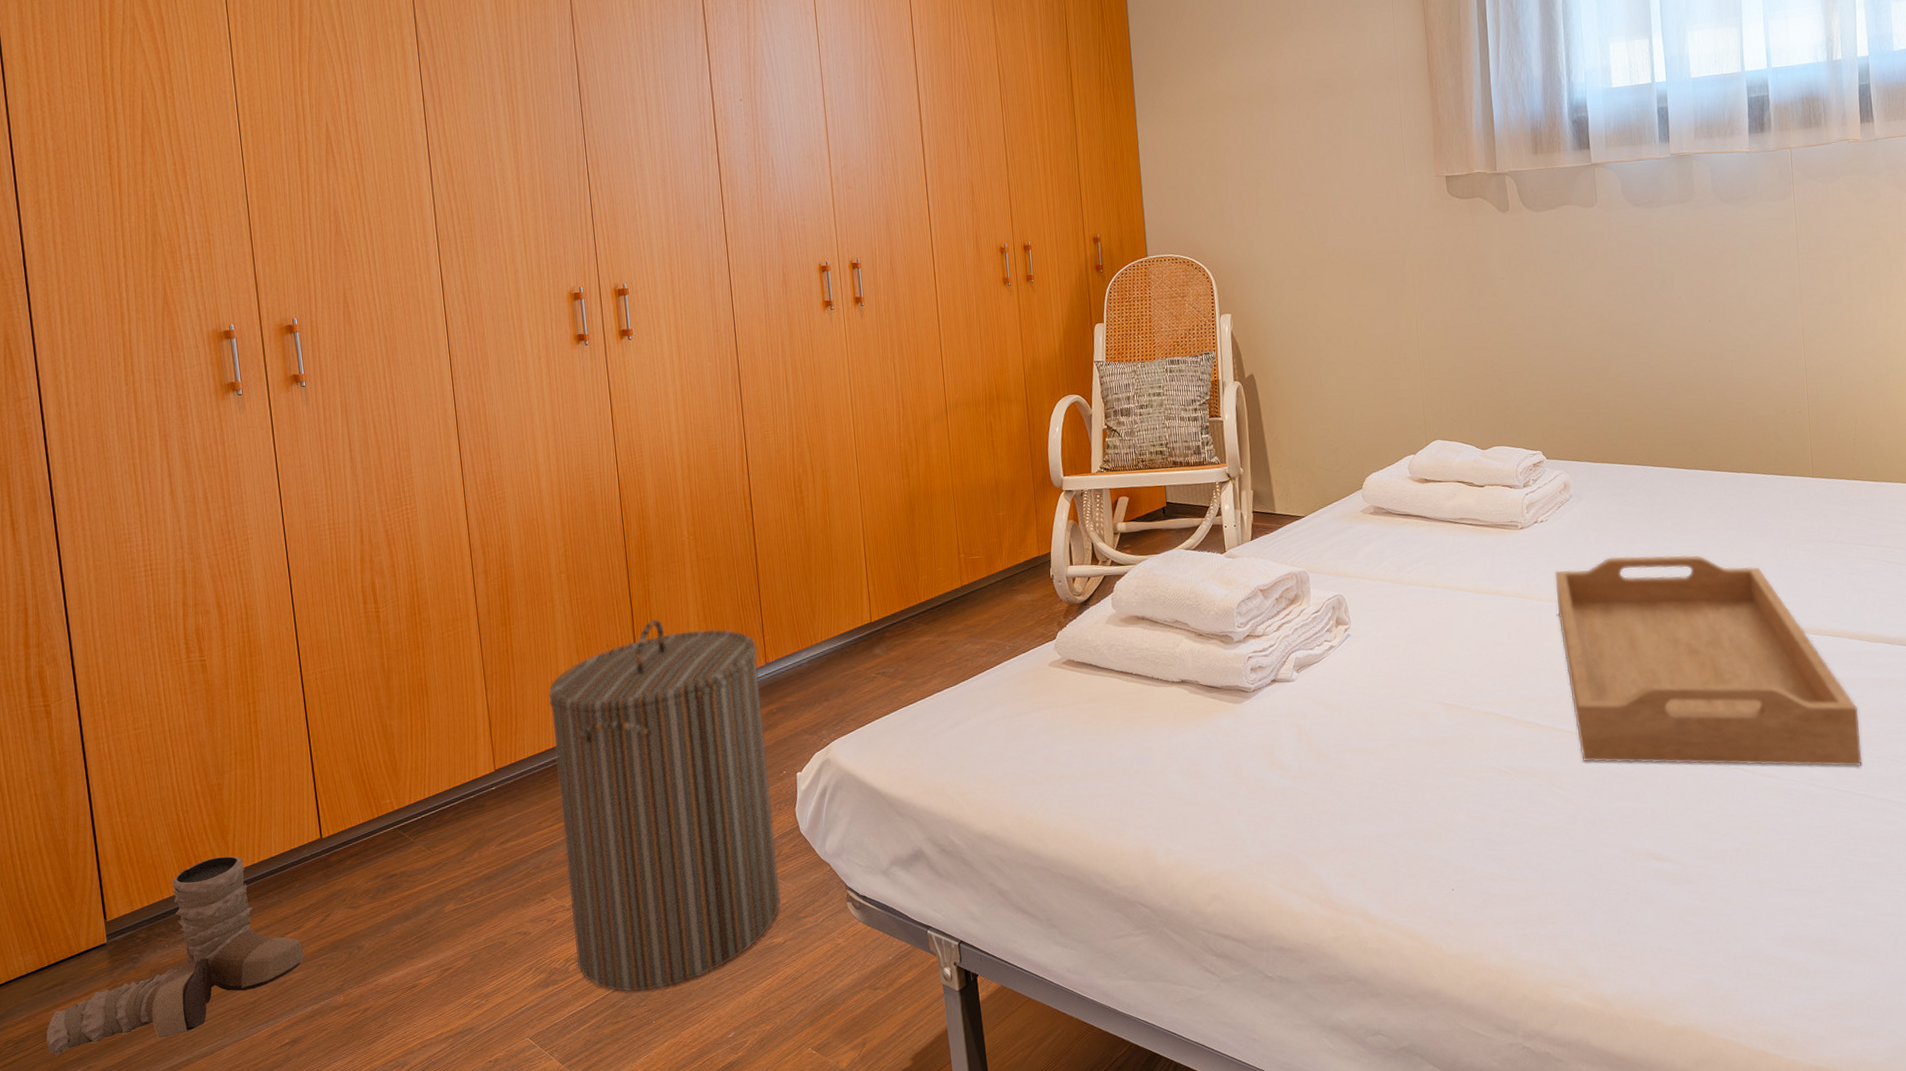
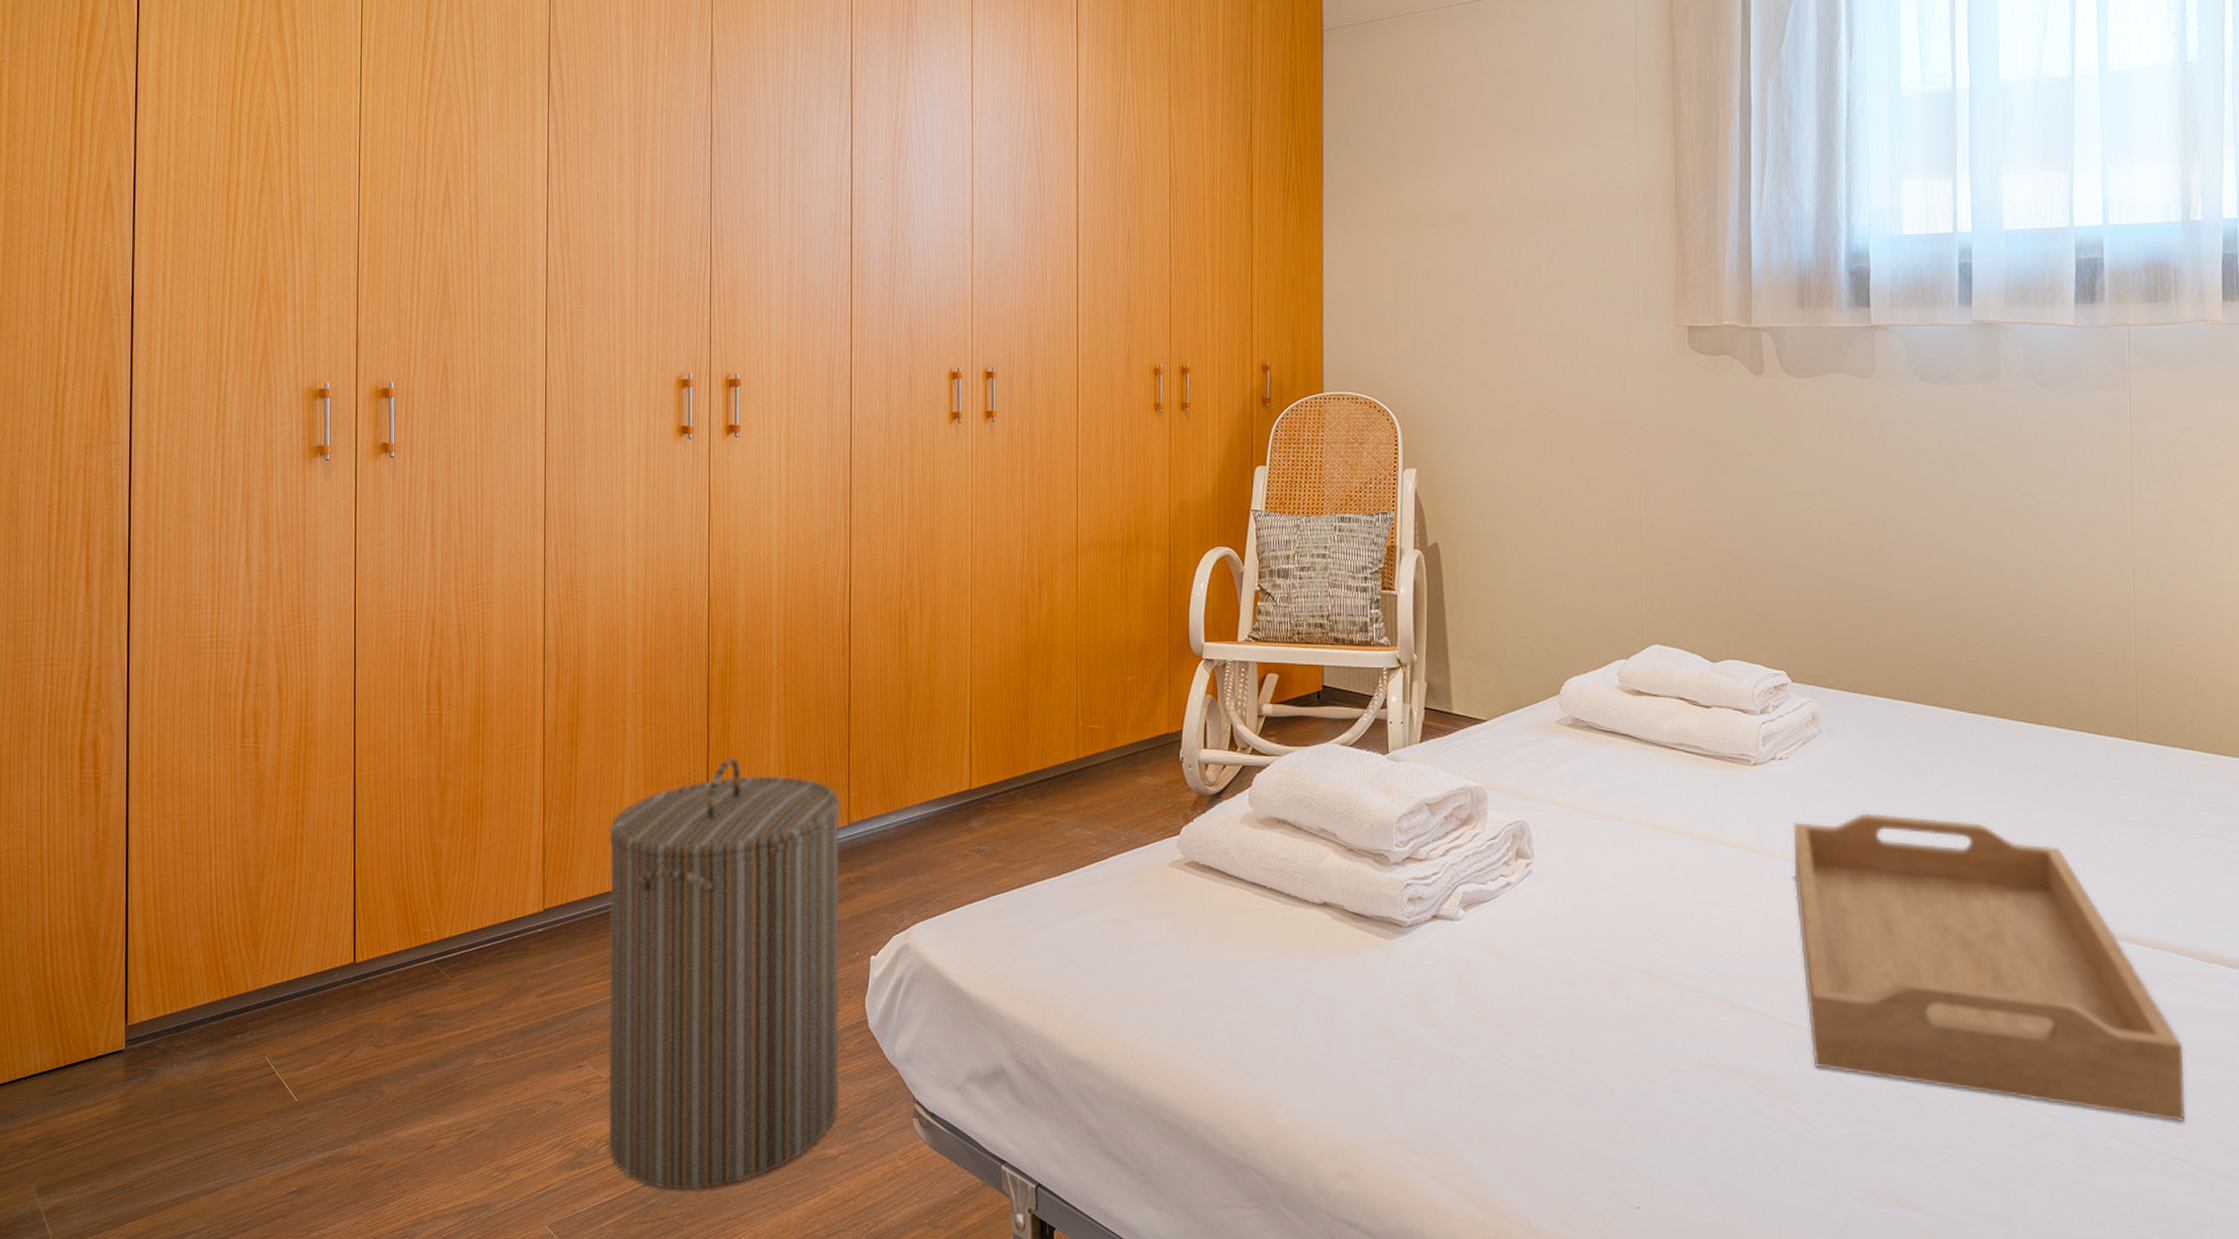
boots: present [46,856,306,1057] -> none [52,969,323,1170]

